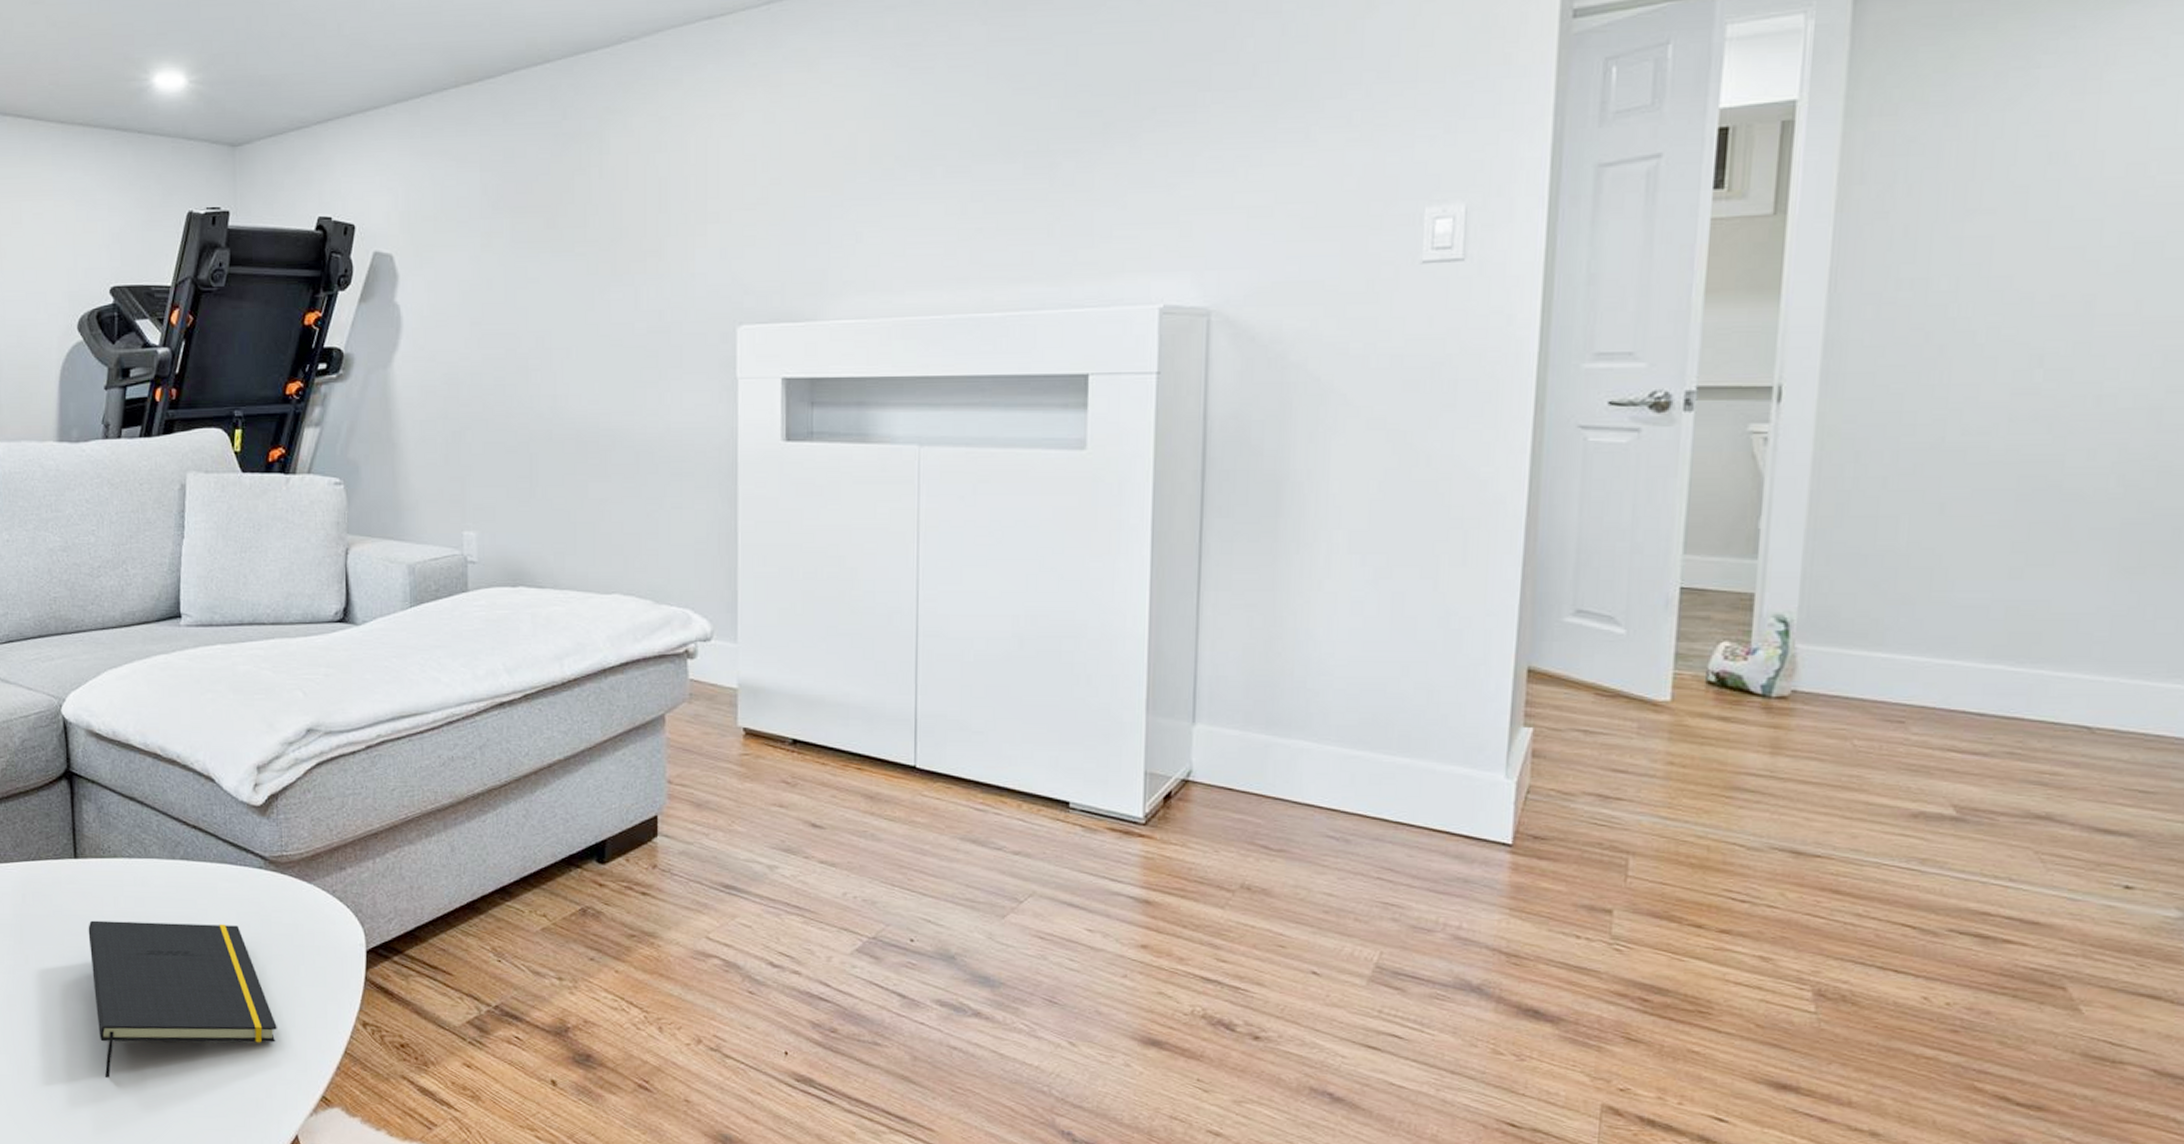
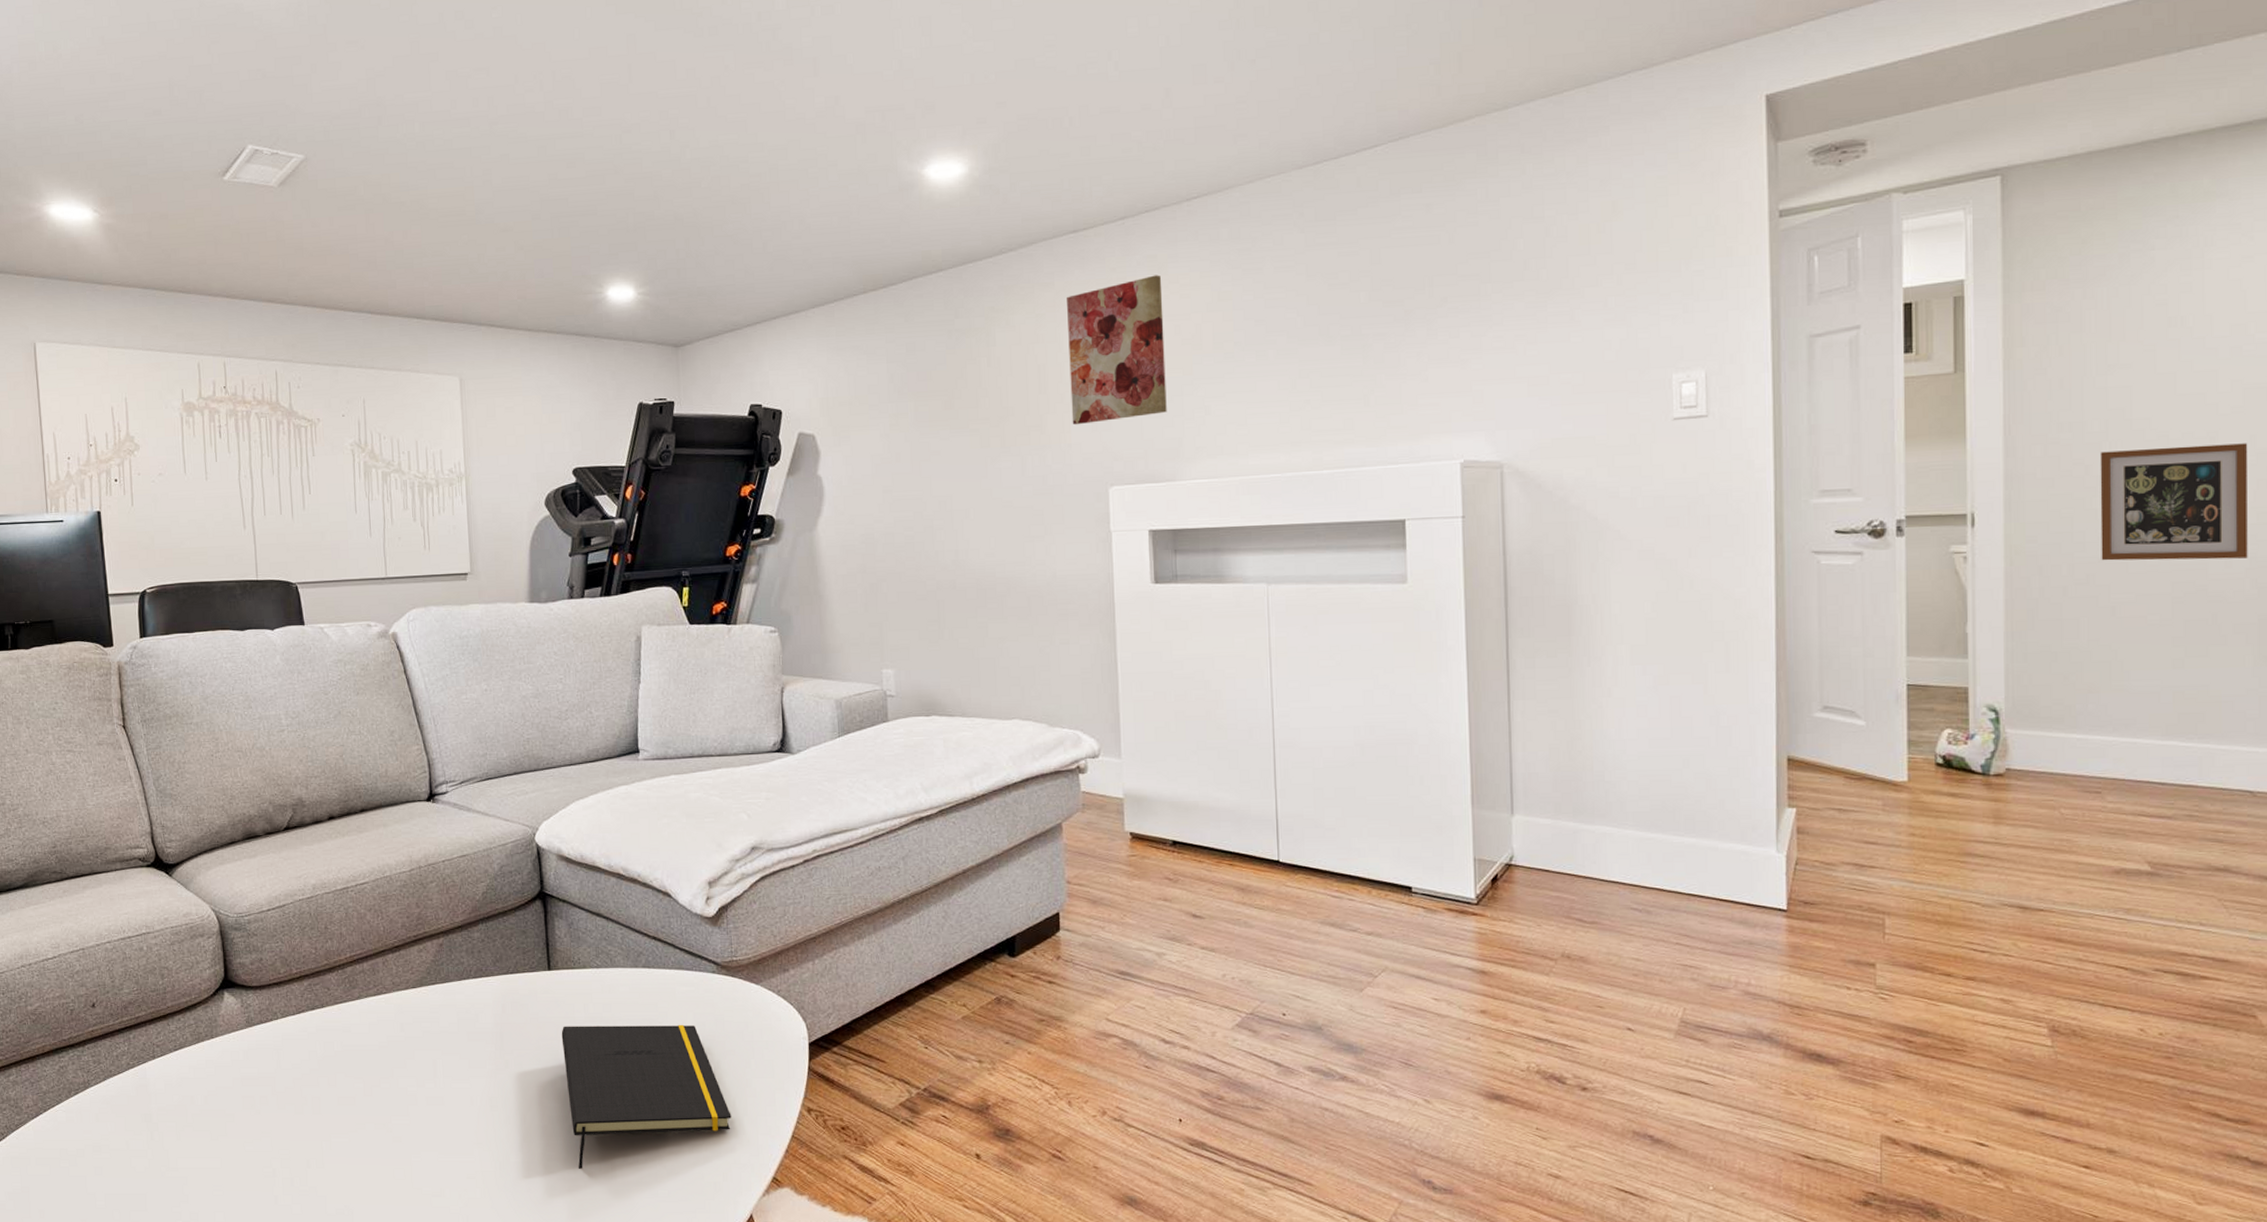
wall art: none [696,72,812,251] -> present [1067,275,1167,425]
picture frame: none [1933,310,2132,450] -> present [2100,443,2248,561]

